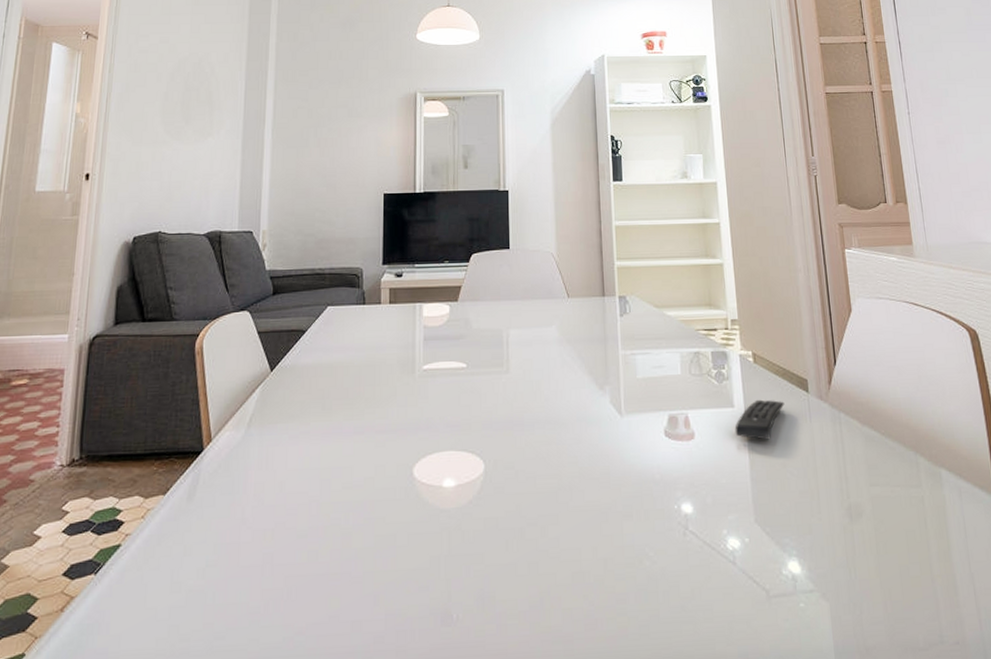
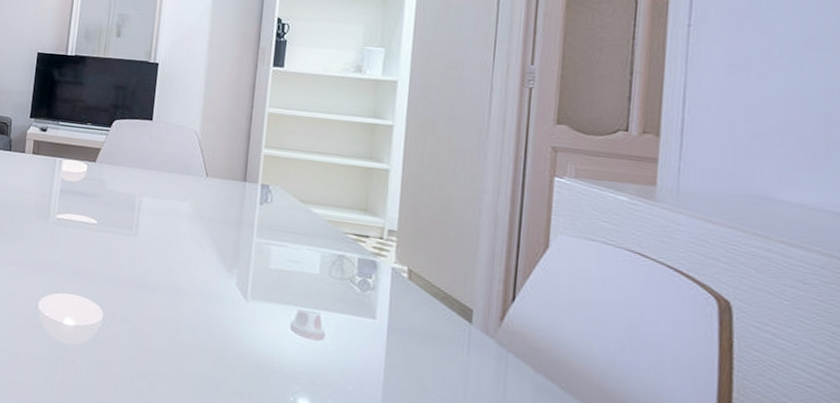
remote control: present [735,399,785,440] -> none [372,317,439,361]

